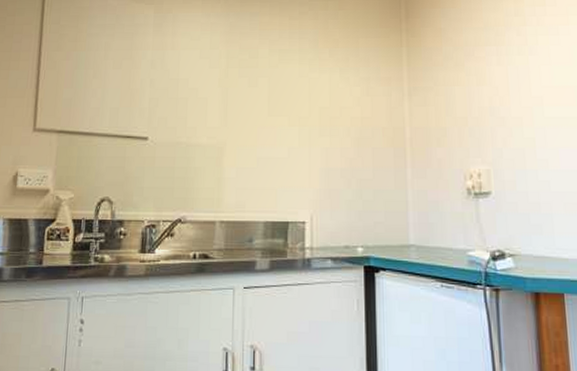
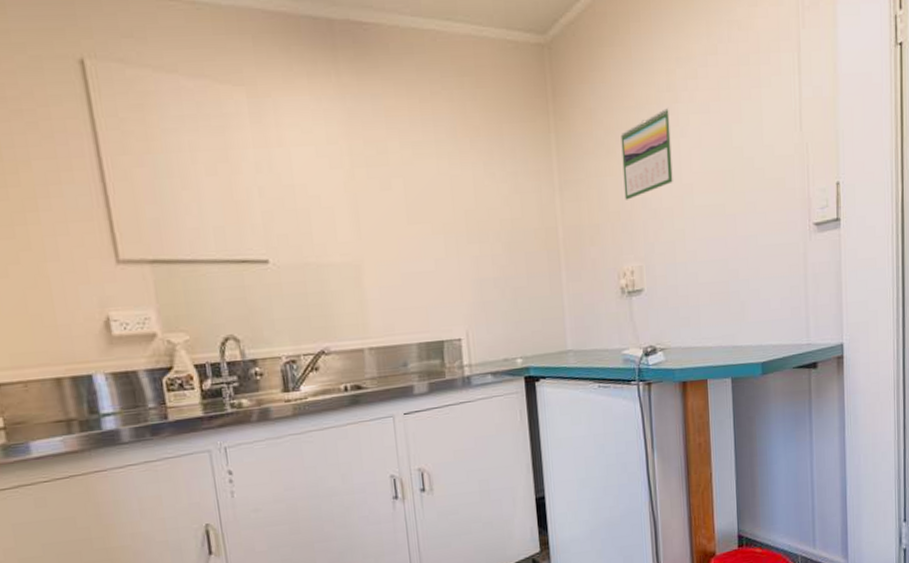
calendar: none [469,29,522,108] -> present [620,107,673,200]

